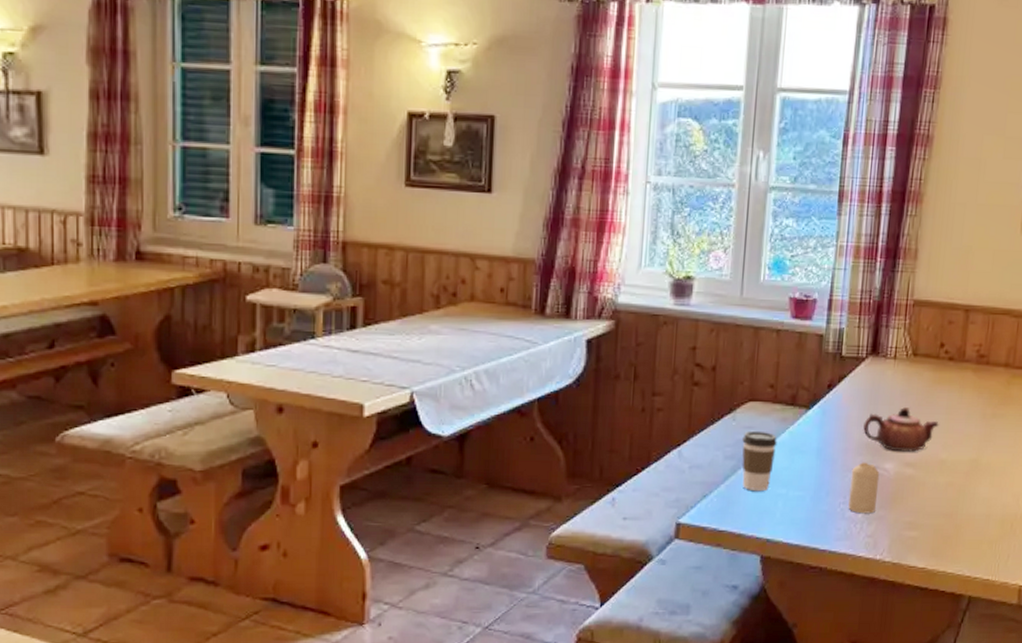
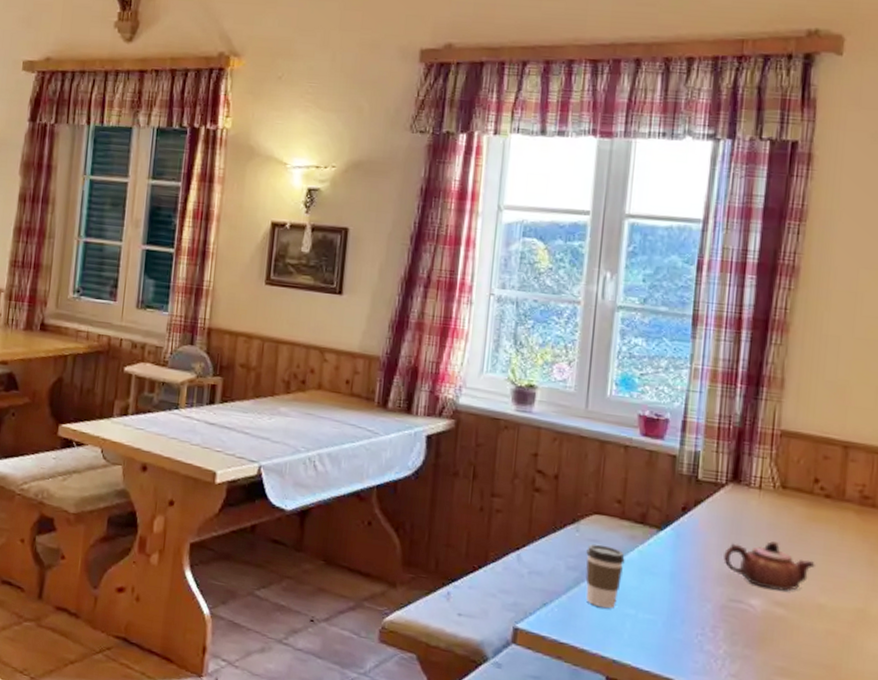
candle: present [848,462,880,514] -> none [707,593,745,652]

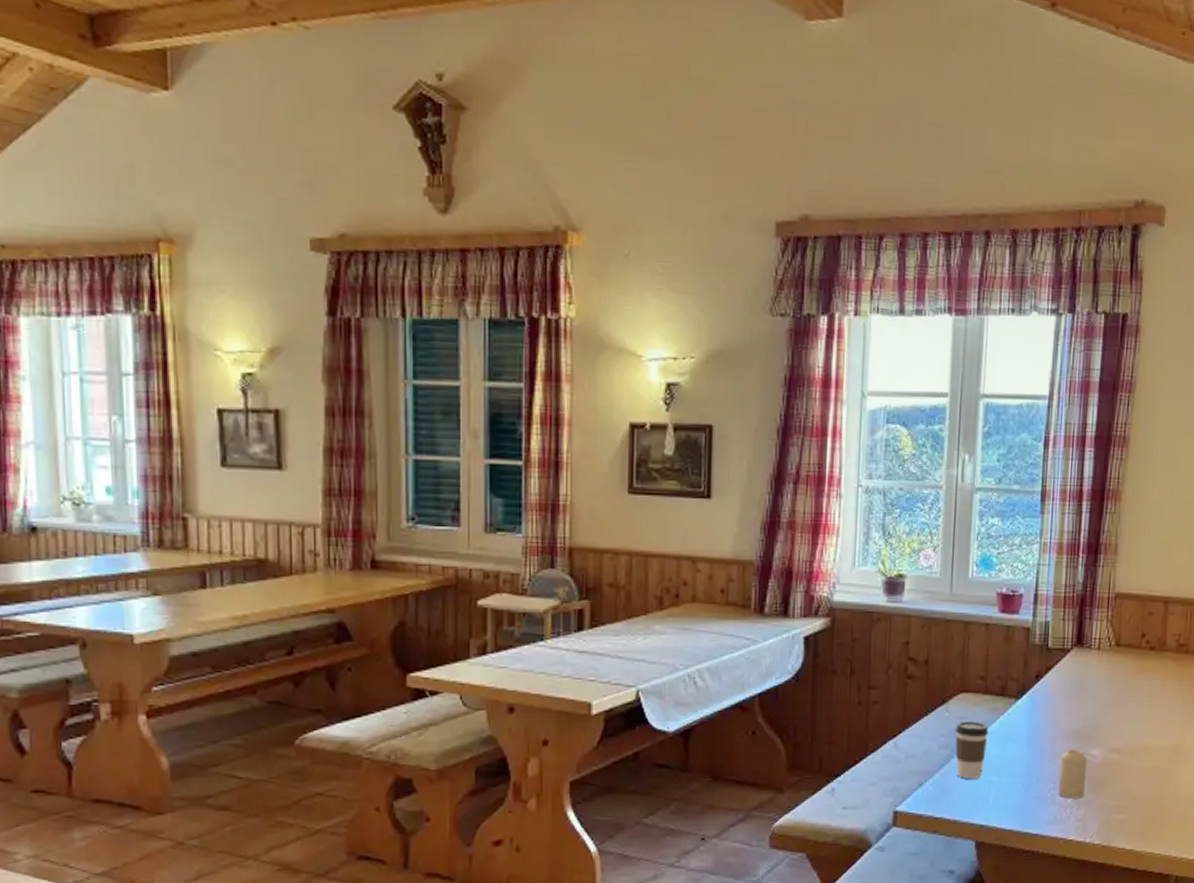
candle: none [707,593,745,652] -> present [1058,749,1088,799]
teapot: present [723,541,815,591] -> none [1070,696,1143,738]

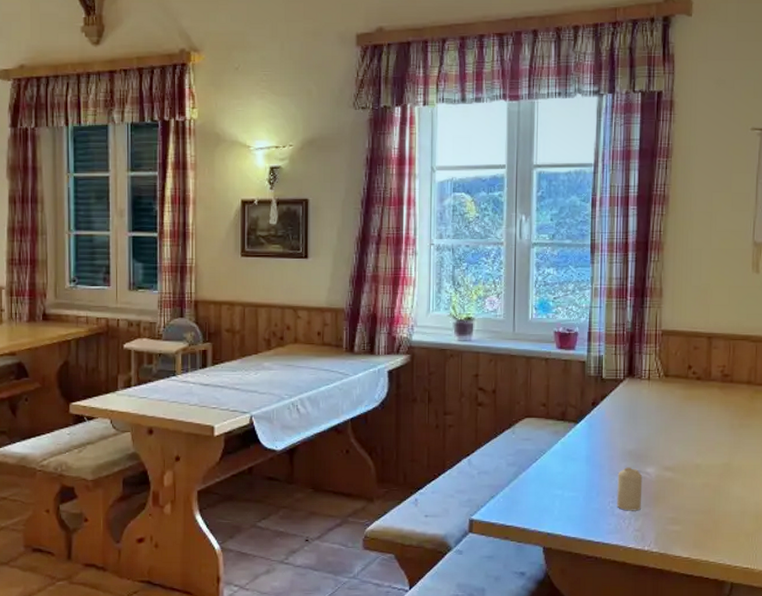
coffee cup: present [955,721,989,779] -> none [521,442,551,493]

